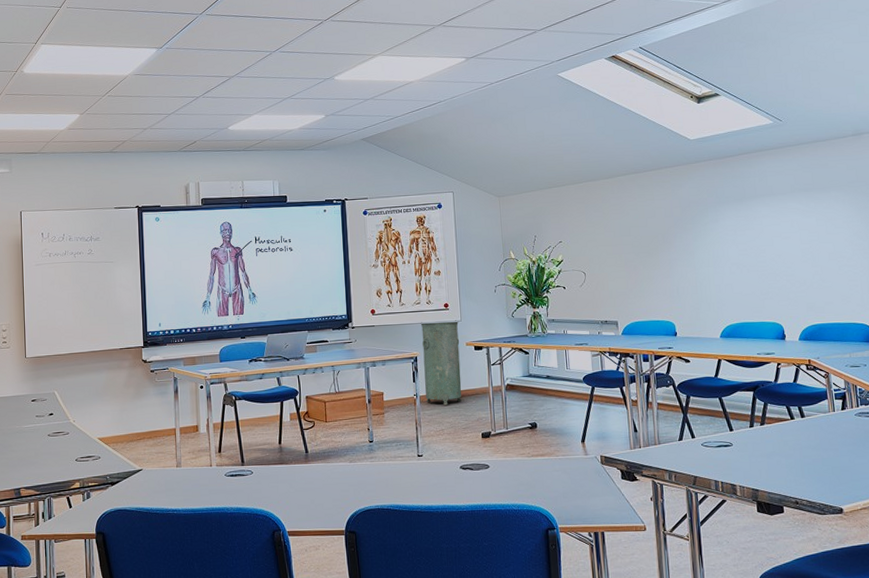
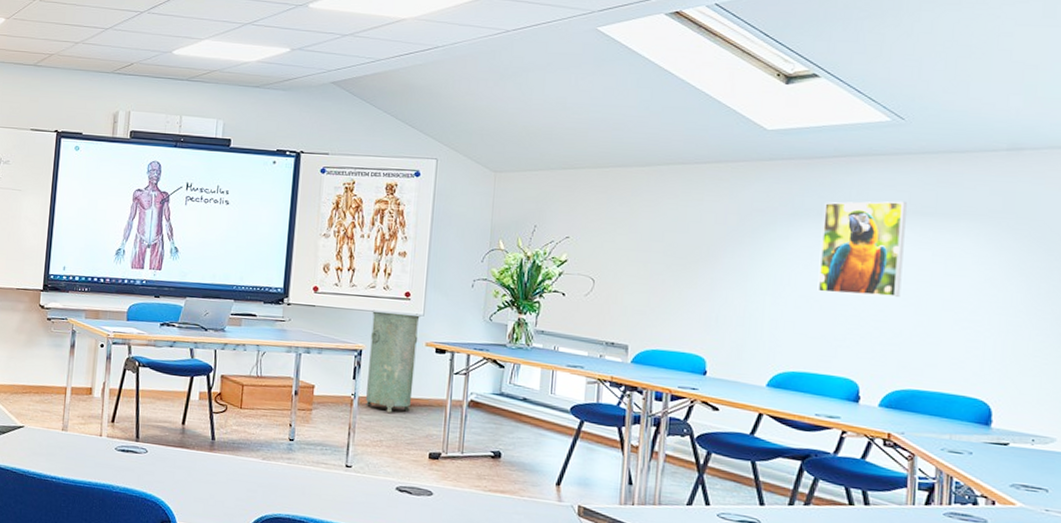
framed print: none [739,182,800,259] -> present [817,201,907,298]

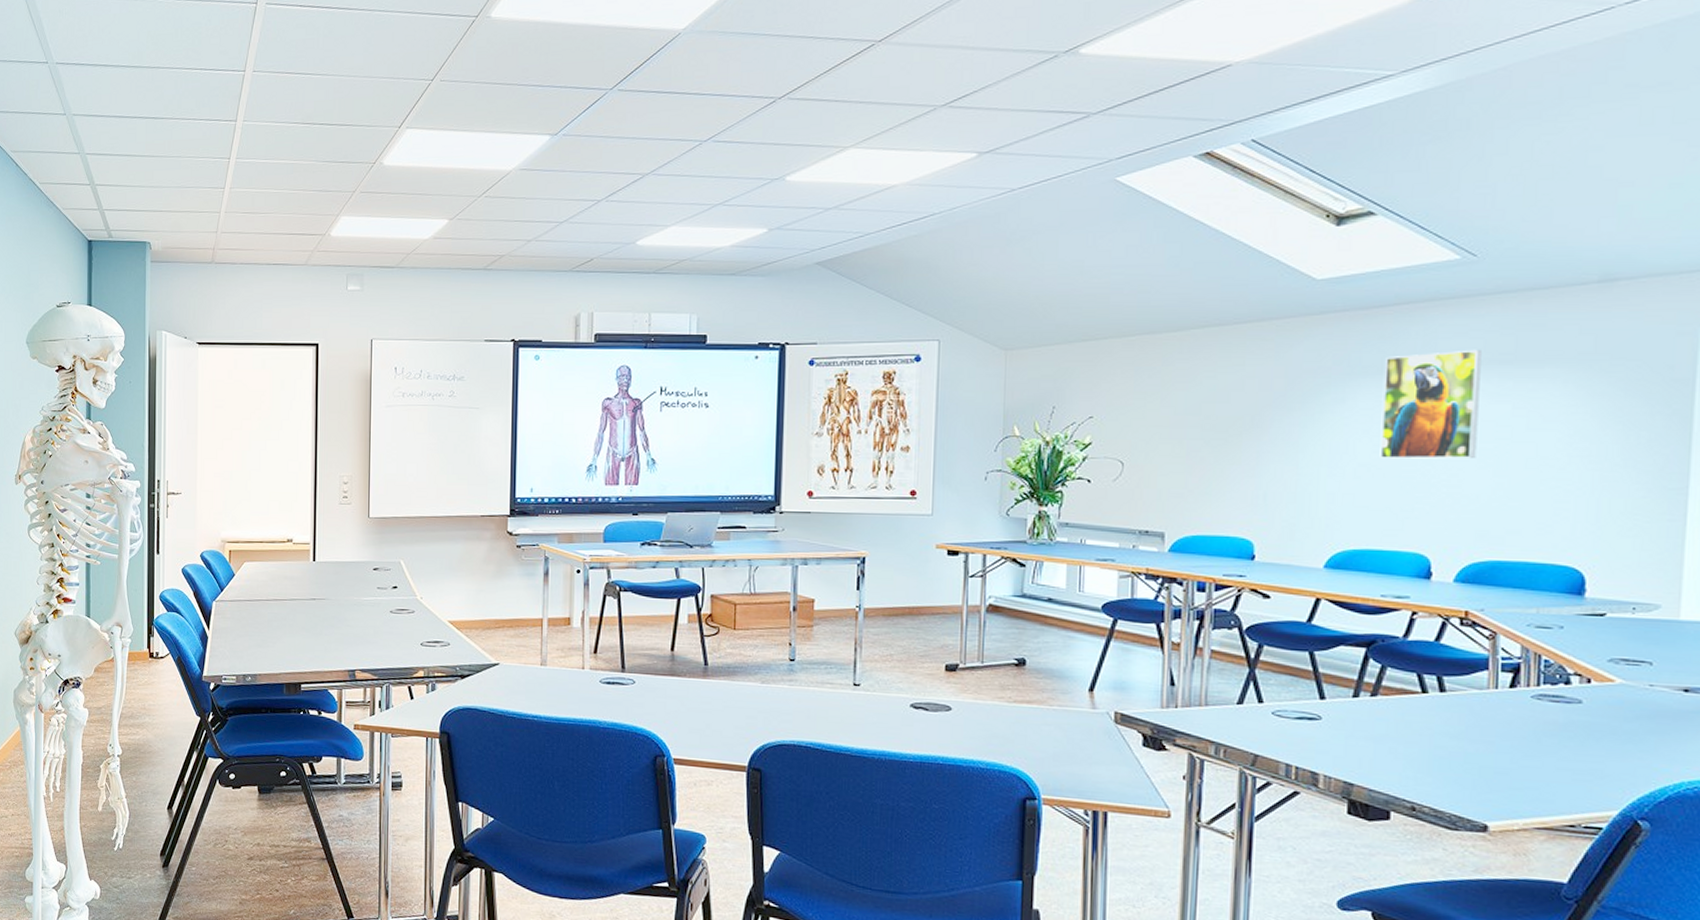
trash can: present [366,309,420,413] -> none [872,512,928,624]

